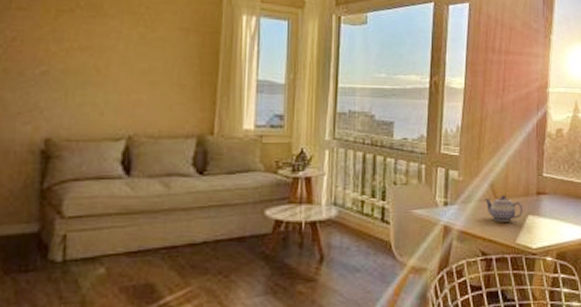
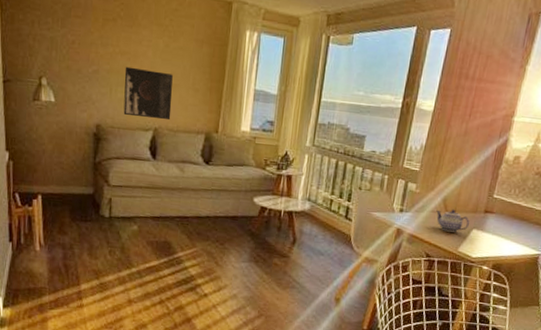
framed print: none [84,64,152,125] -> present [123,66,173,121]

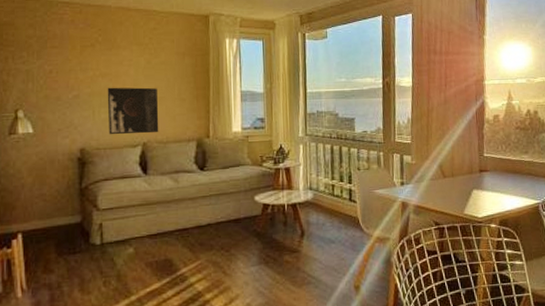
teapot: present [436,209,470,233] -> none [435,173,469,197]

